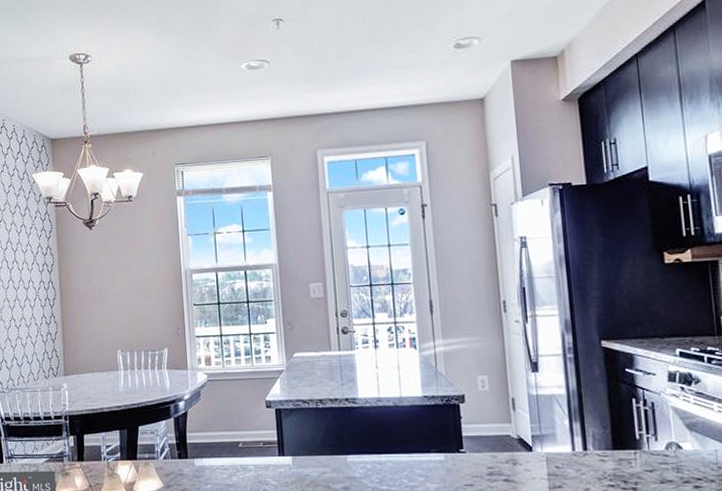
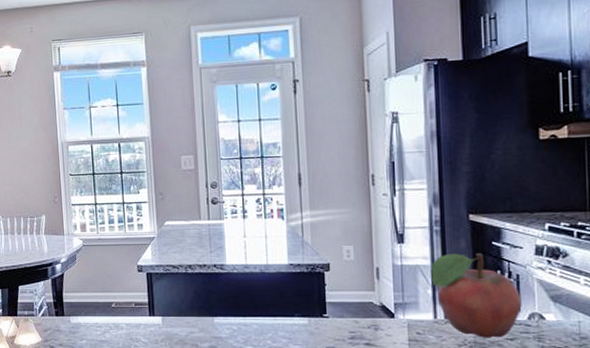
fruit: none [565,381,659,470] -> present [430,253,522,338]

